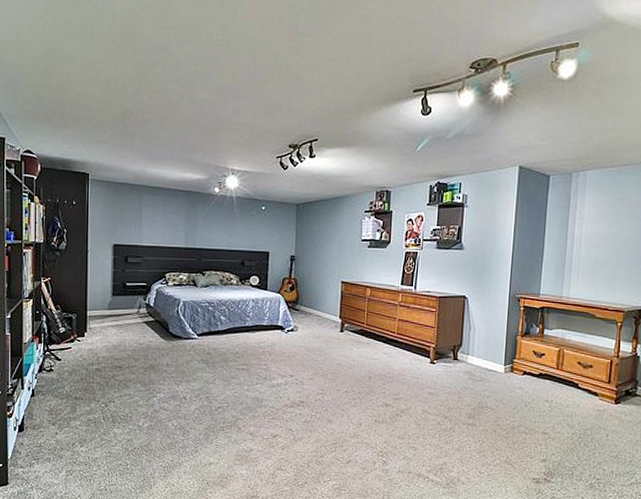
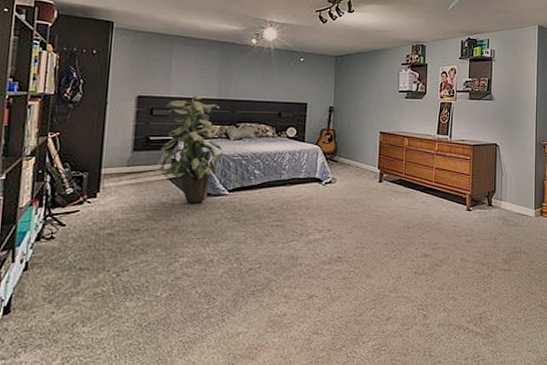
indoor plant: none [136,244,193,345] -> present [160,95,224,203]

